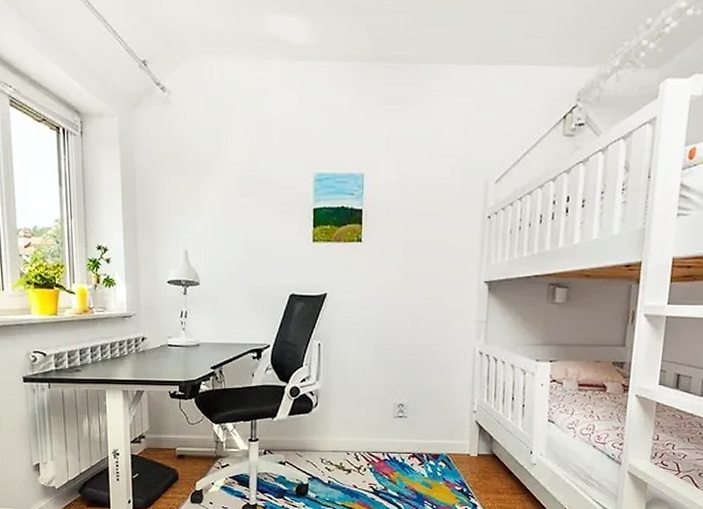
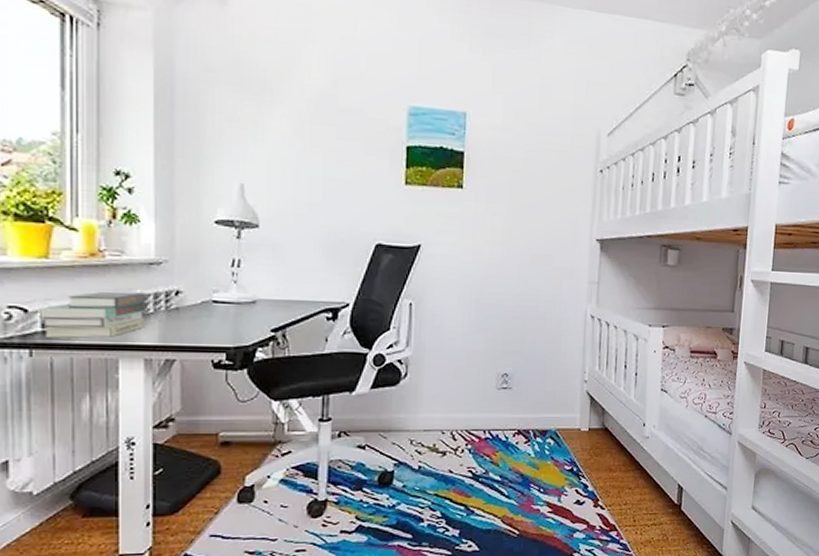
books: none [53,339,123,375] -> present [40,291,147,338]

